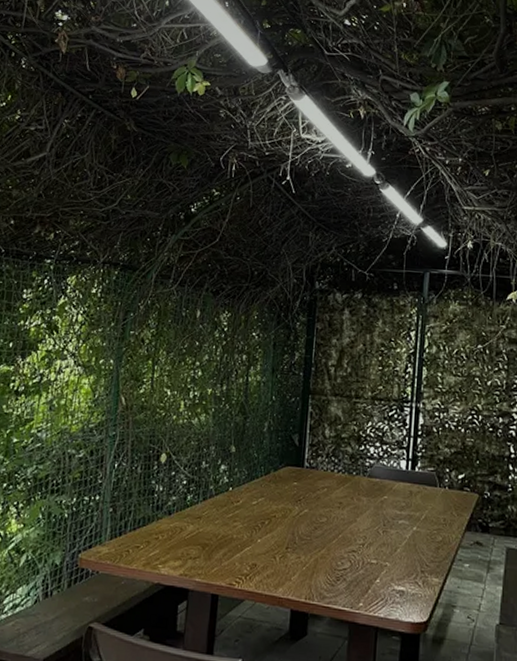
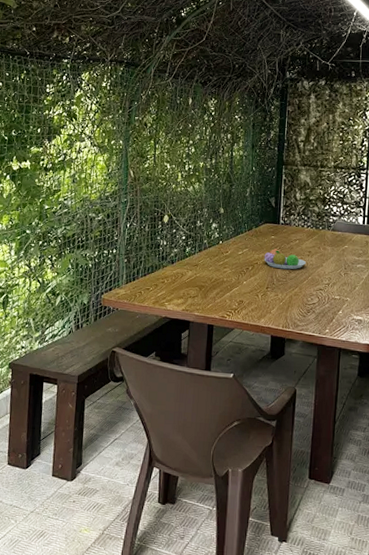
fruit bowl: none [283,498,337,526] -> present [264,248,307,270]

